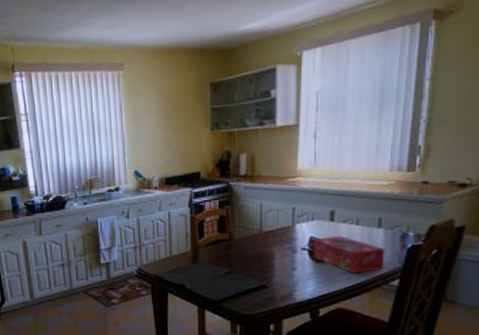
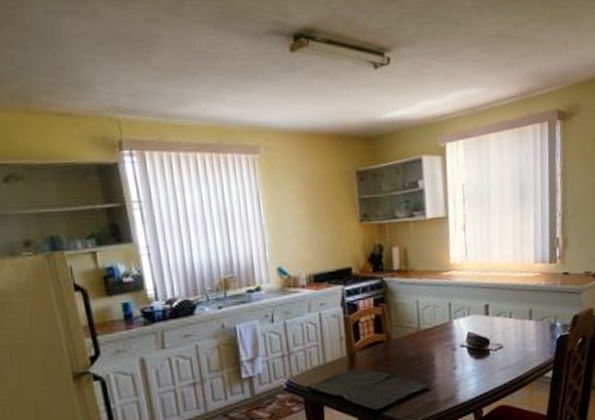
tissue box: present [312,235,385,274] -> none [471,329,538,368]

